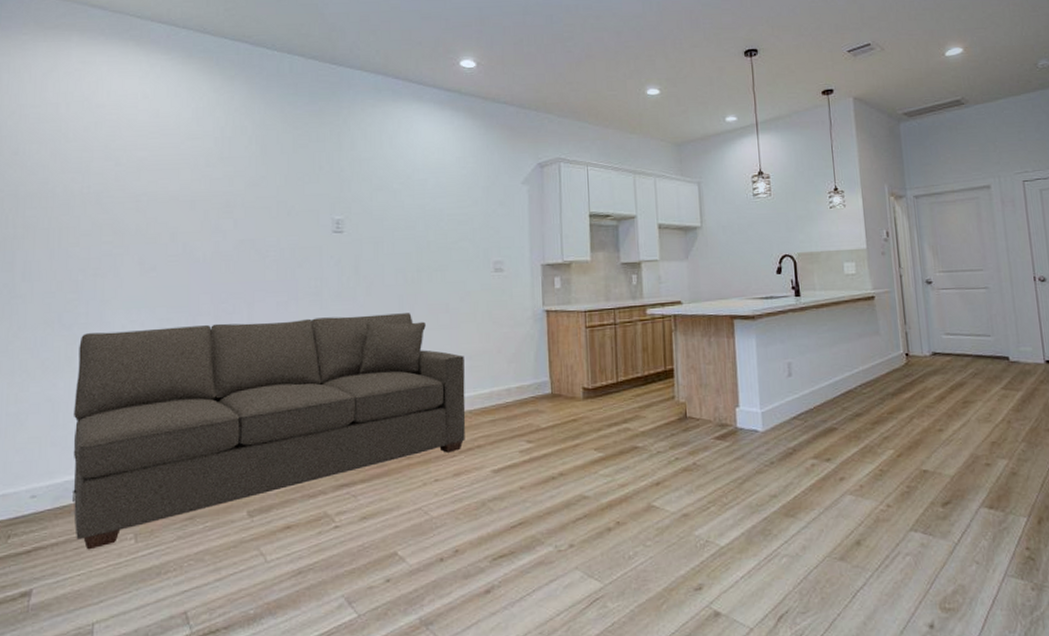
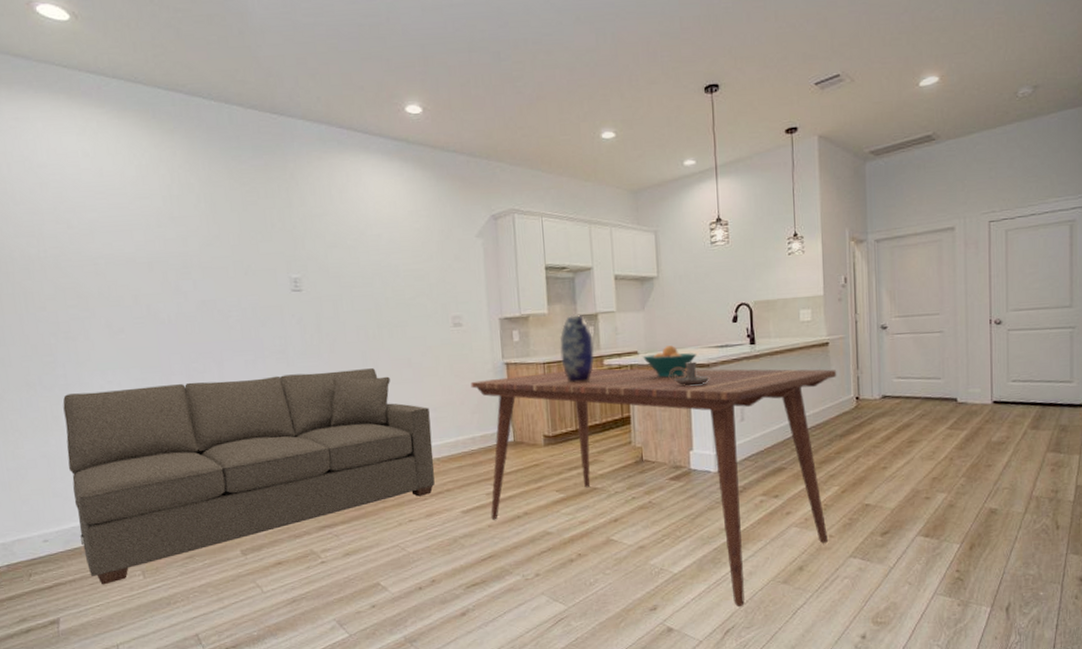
dining table: none [509,318,886,588] -> present [470,368,837,608]
vase: none [602,263,637,333] -> present [559,315,594,383]
fruit bowl: none [686,296,742,329] -> present [643,345,697,378]
candle holder: none [713,313,754,338] -> present [669,361,709,386]

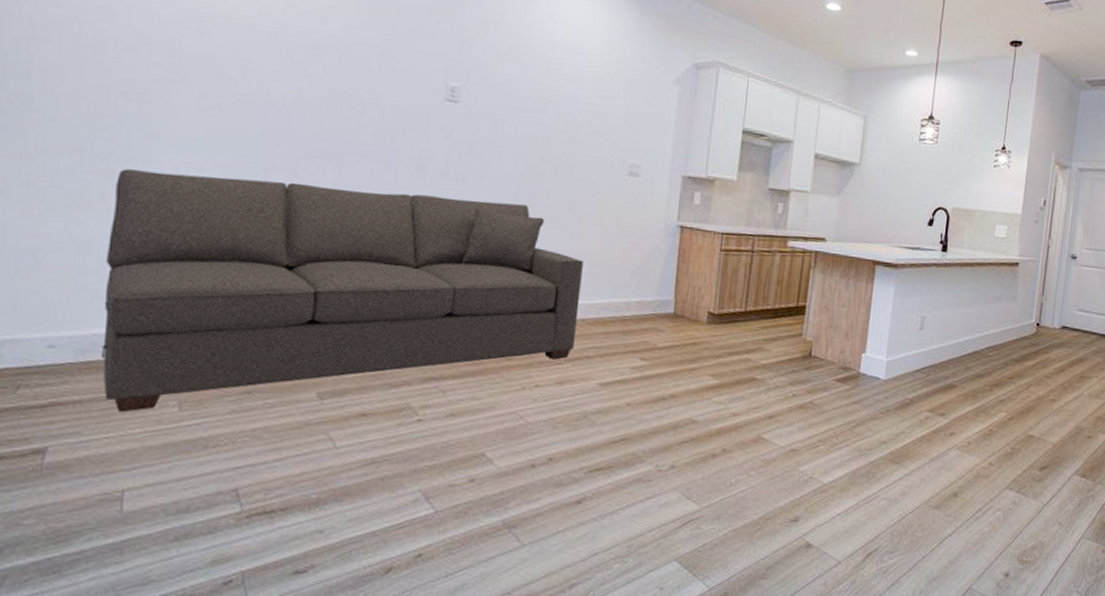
dining table: present [470,368,837,608] -> none [632,239,1023,529]
vase: present [559,315,594,383] -> none [742,187,781,262]
fruit bowl: present [643,345,697,378] -> none [830,238,887,273]
candle holder: present [669,361,709,386] -> none [854,258,895,285]

